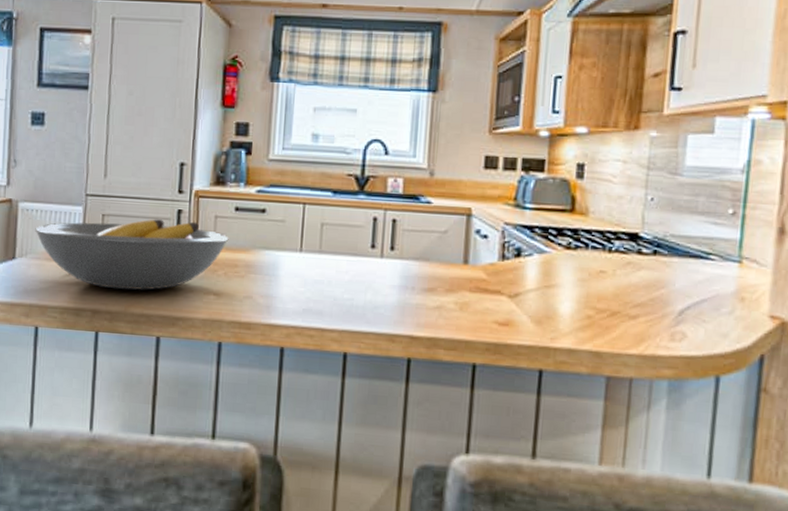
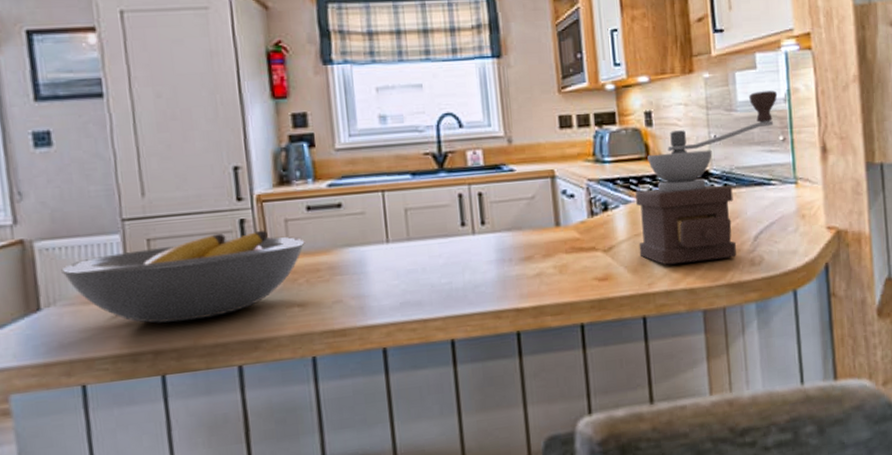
coffee grinder: none [546,158,735,329] -> present [635,90,778,265]

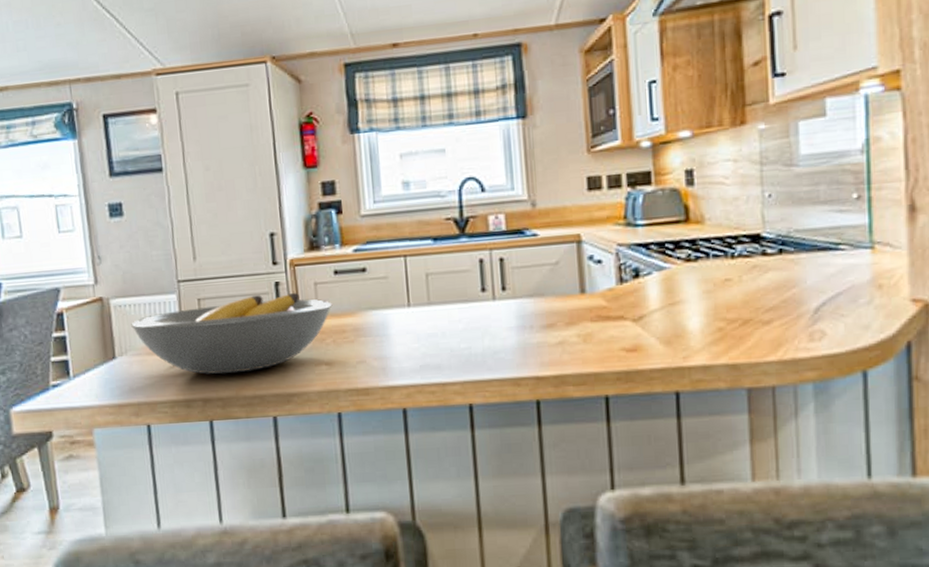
coffee grinder: present [635,90,778,265] -> none [672,140,853,338]

